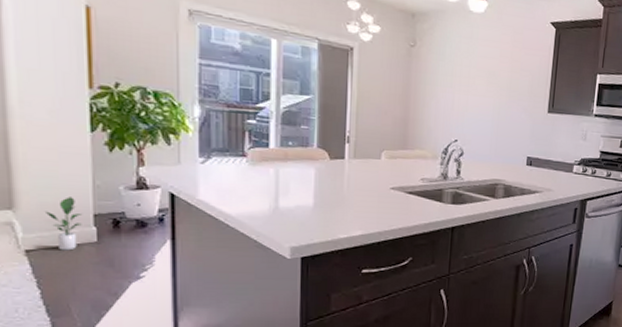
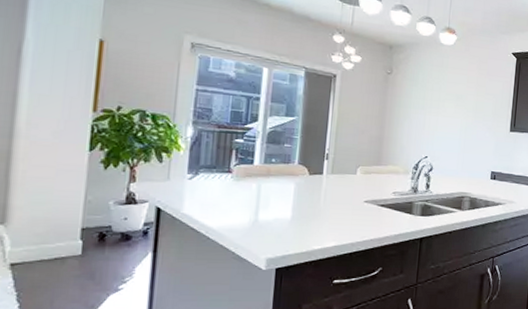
potted plant: present [46,197,82,251] -> none [36,211,70,264]

